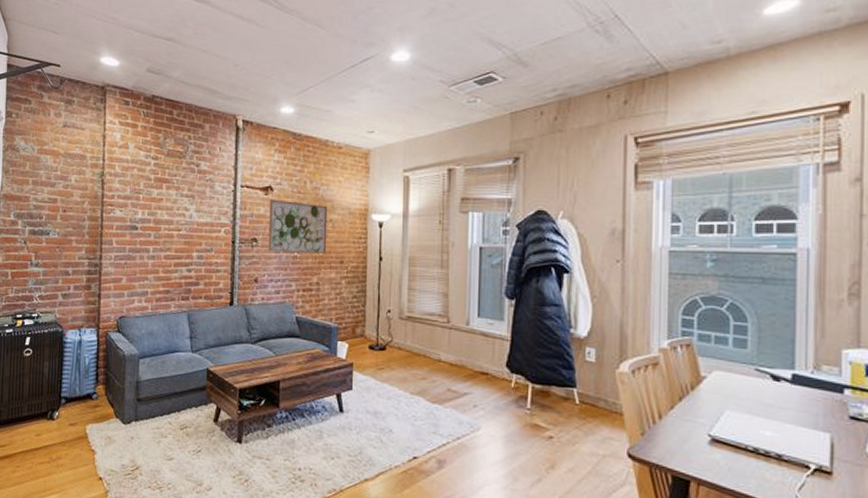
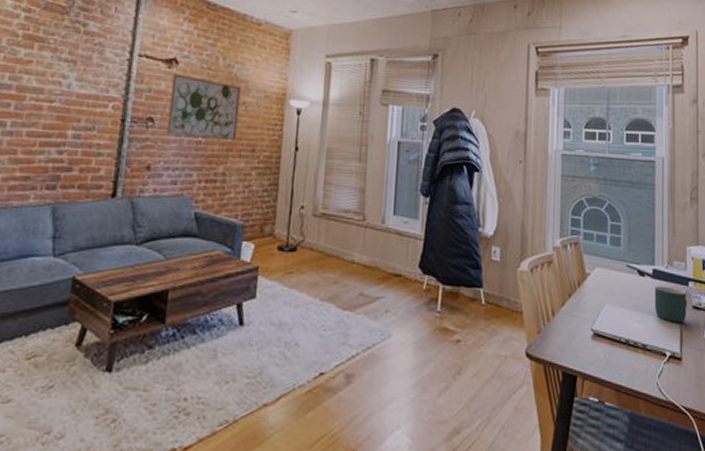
mug: none [794,392,843,434] -> present [654,286,688,323]

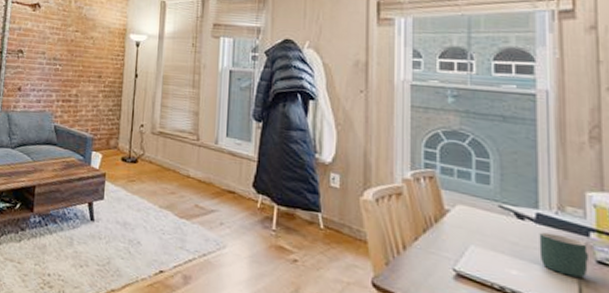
wall art: present [166,74,241,140] -> none [32,15,90,68]

